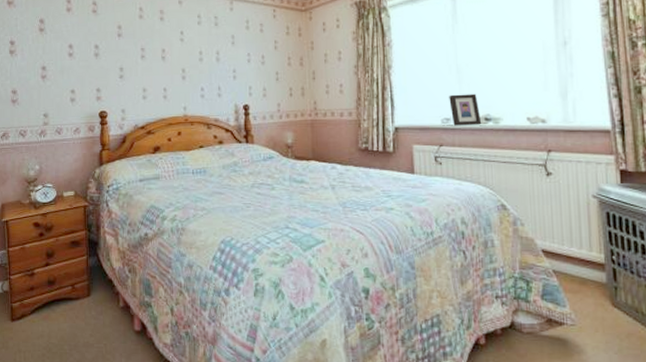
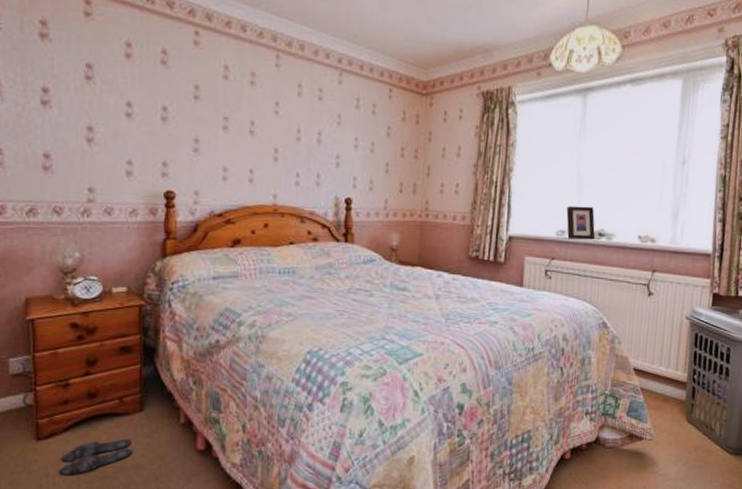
slippers: none [29,320,84,352] -> present [59,438,133,475]

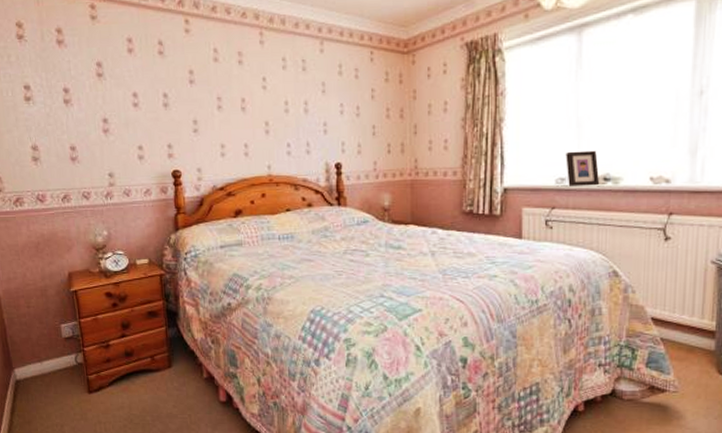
slippers: present [59,438,133,475] -> none [109,391,166,423]

